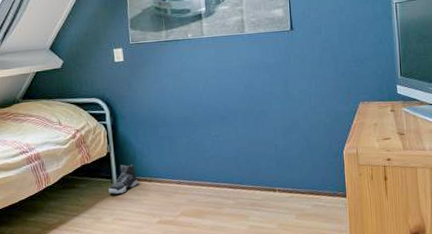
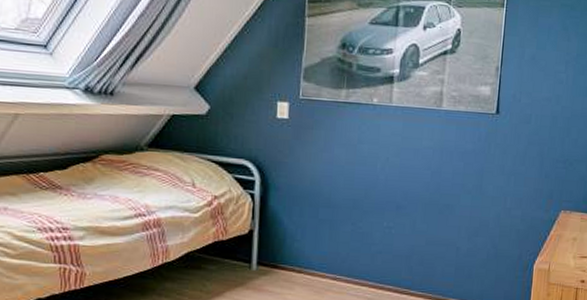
sneaker: present [108,164,138,194] -> none [244,247,283,283]

